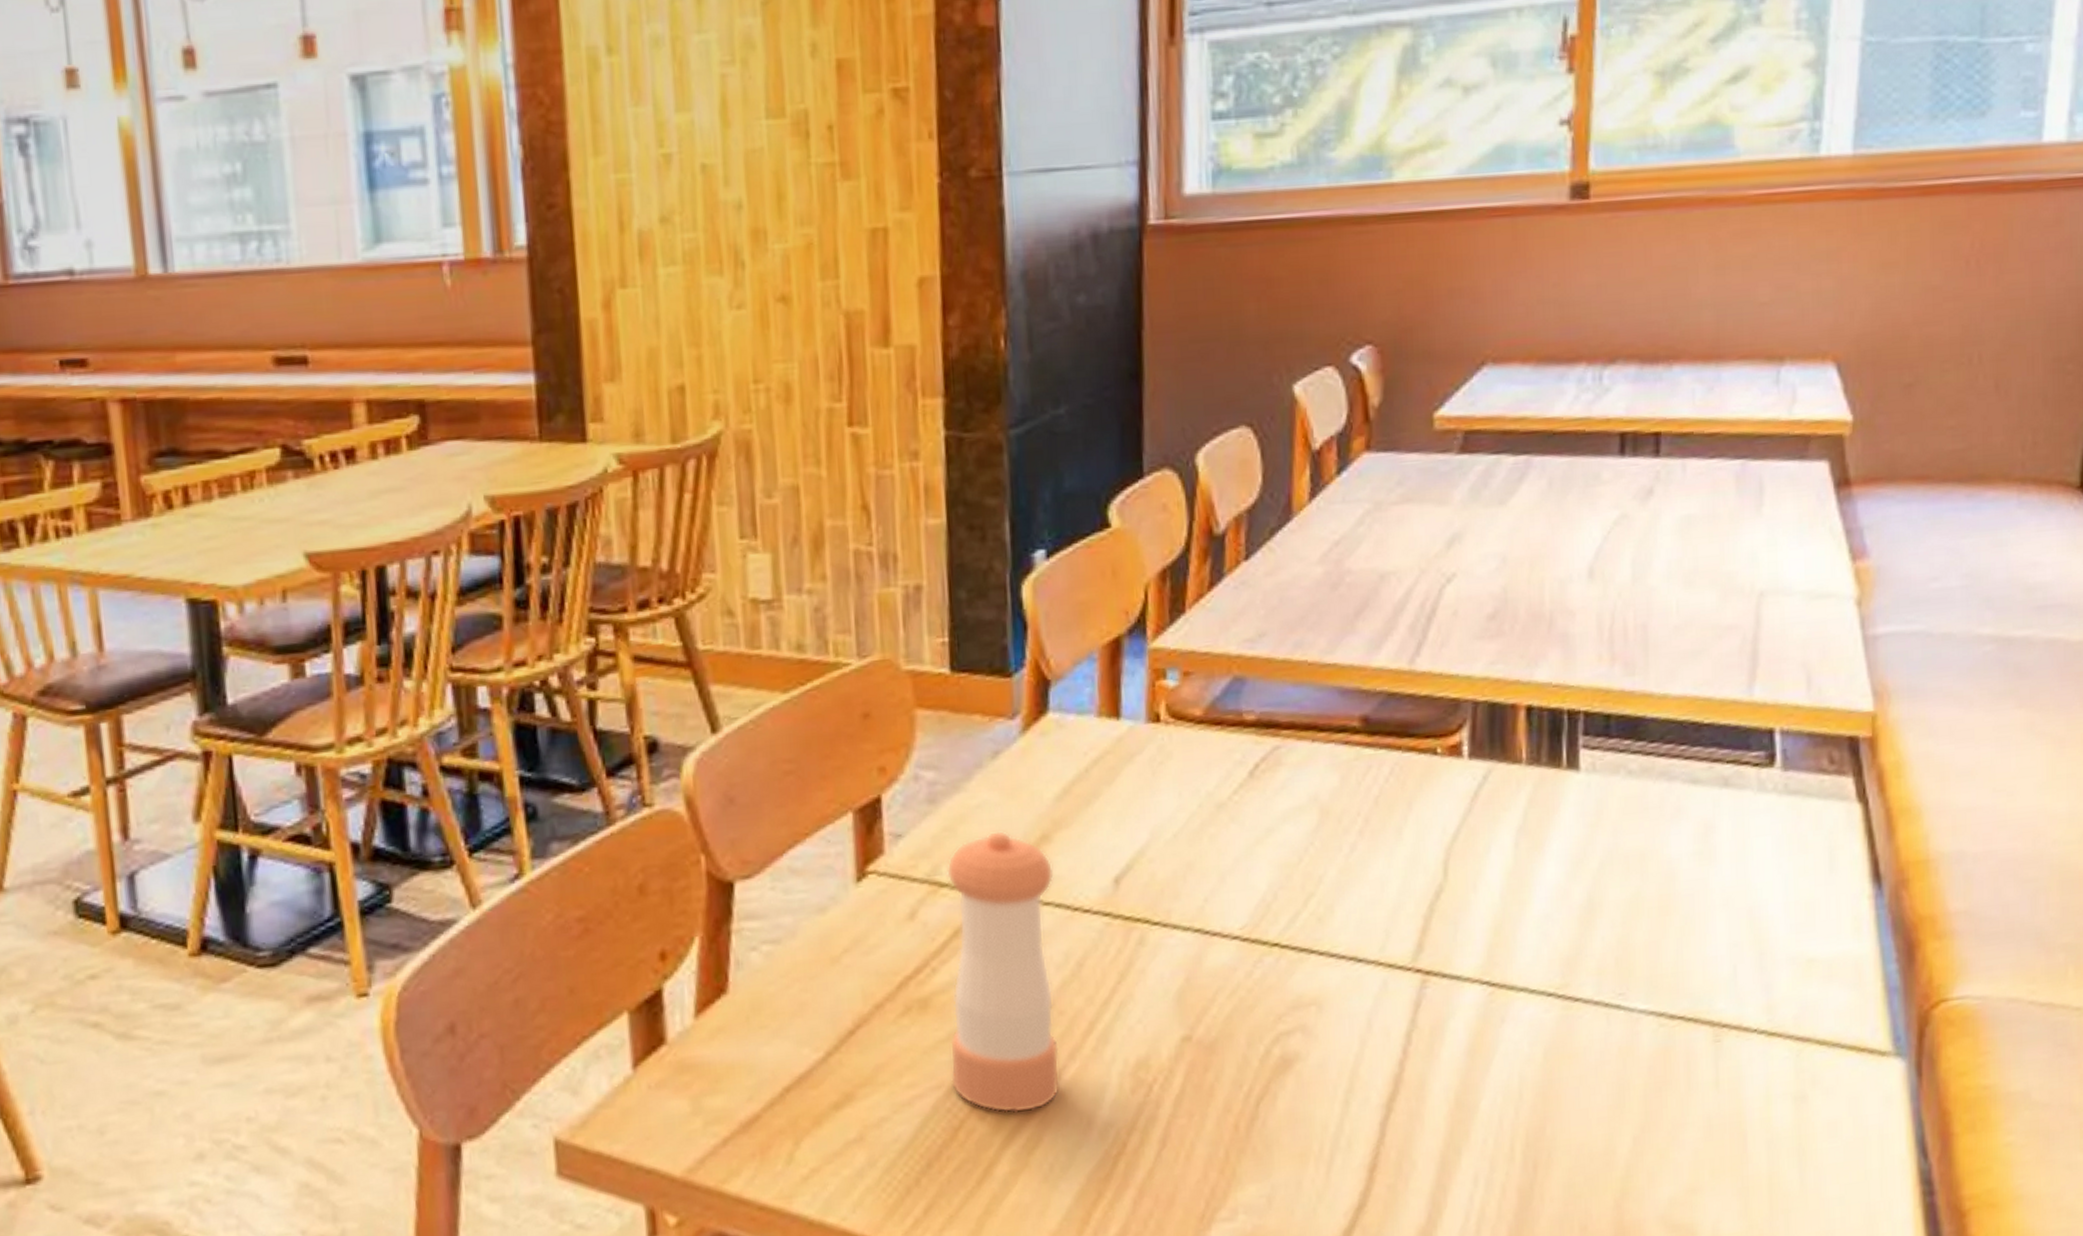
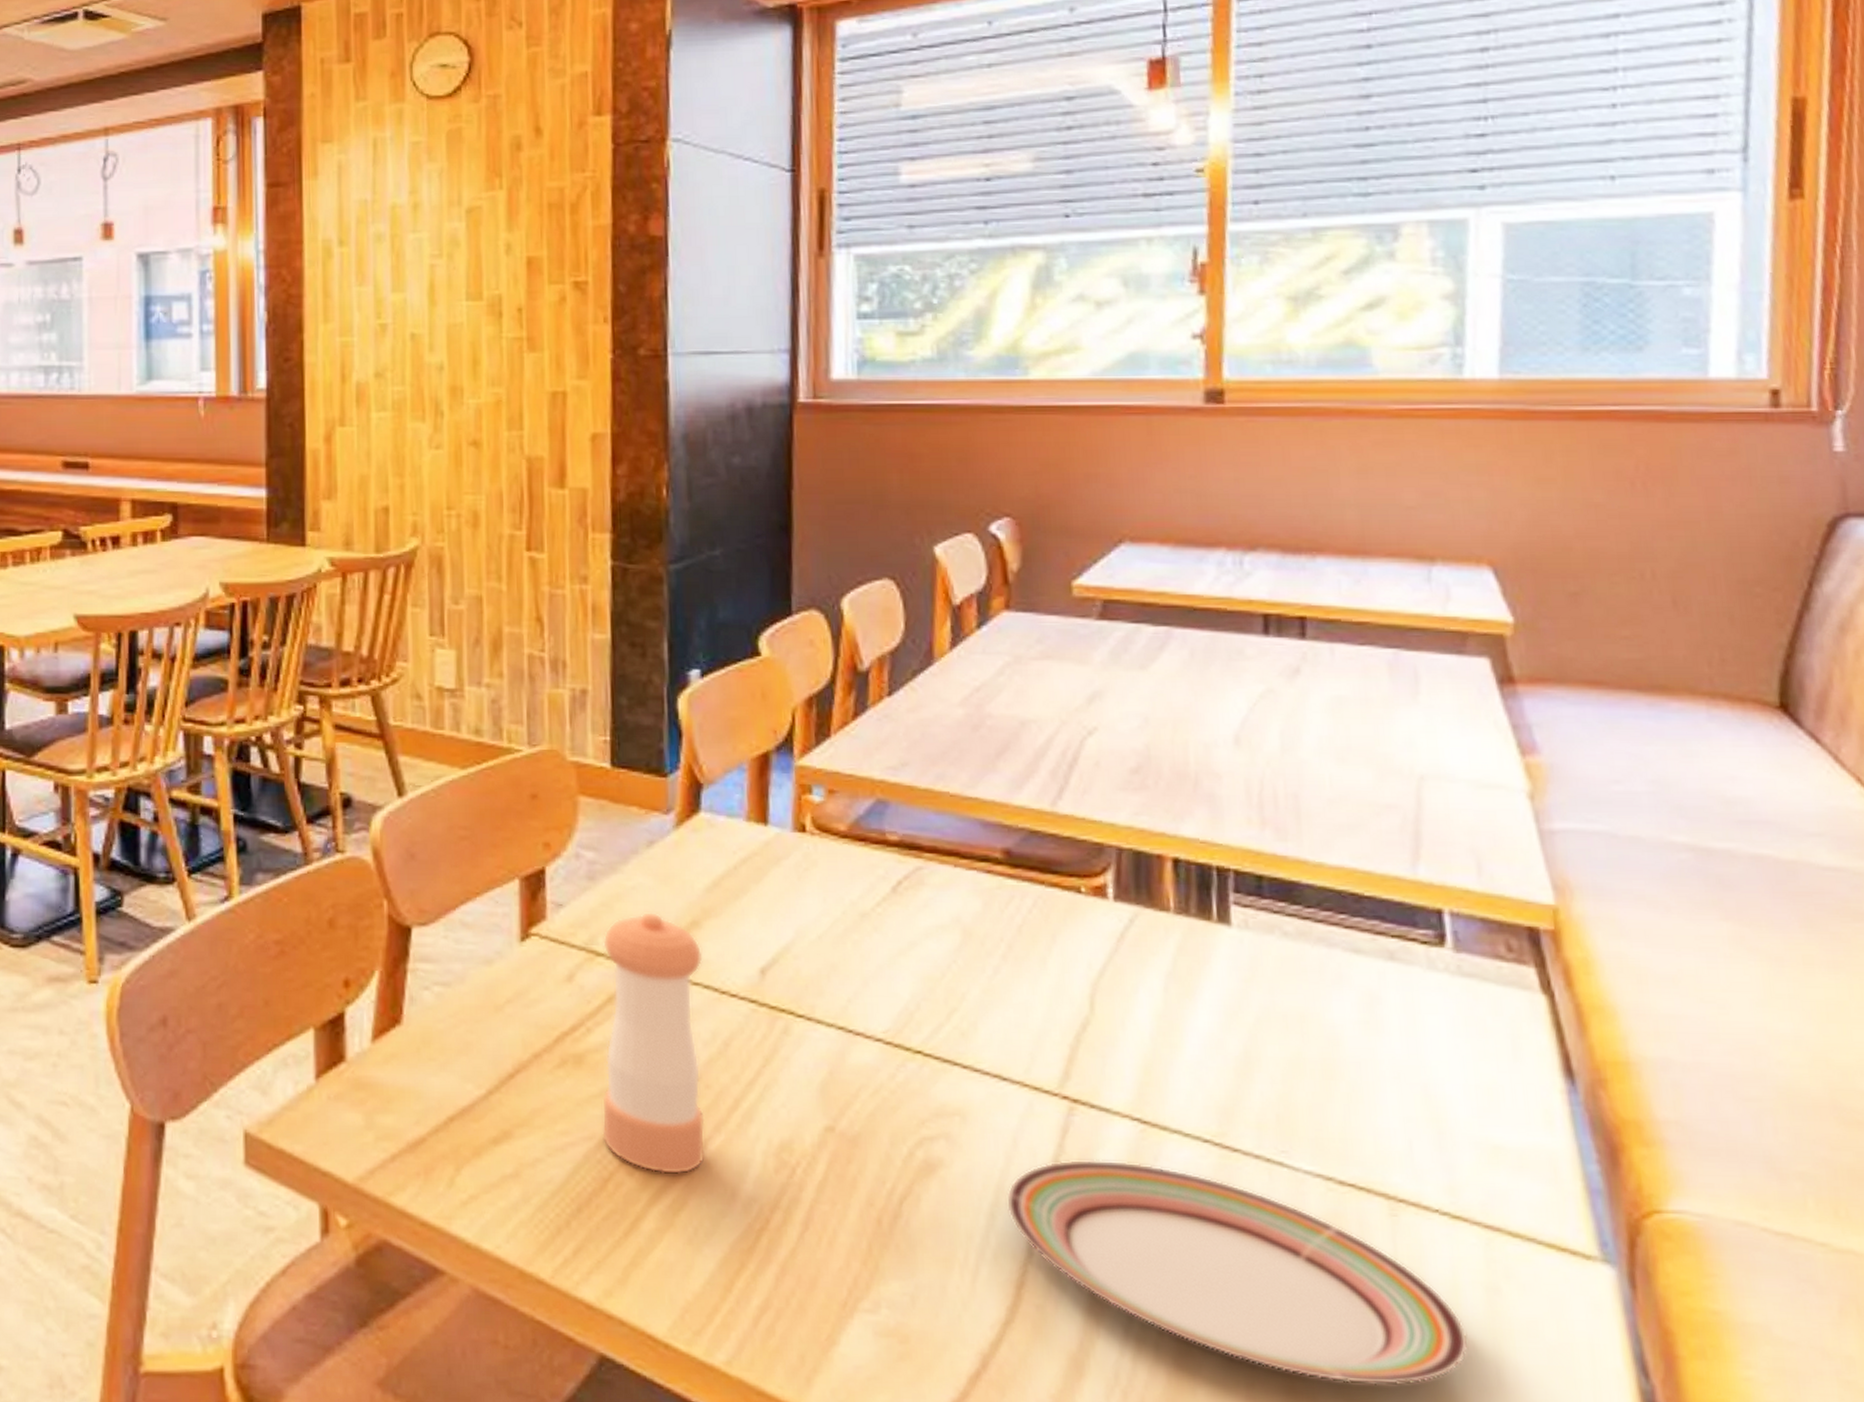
plate: none [1359,1026,1778,1211] -> present [1005,1159,1470,1386]

